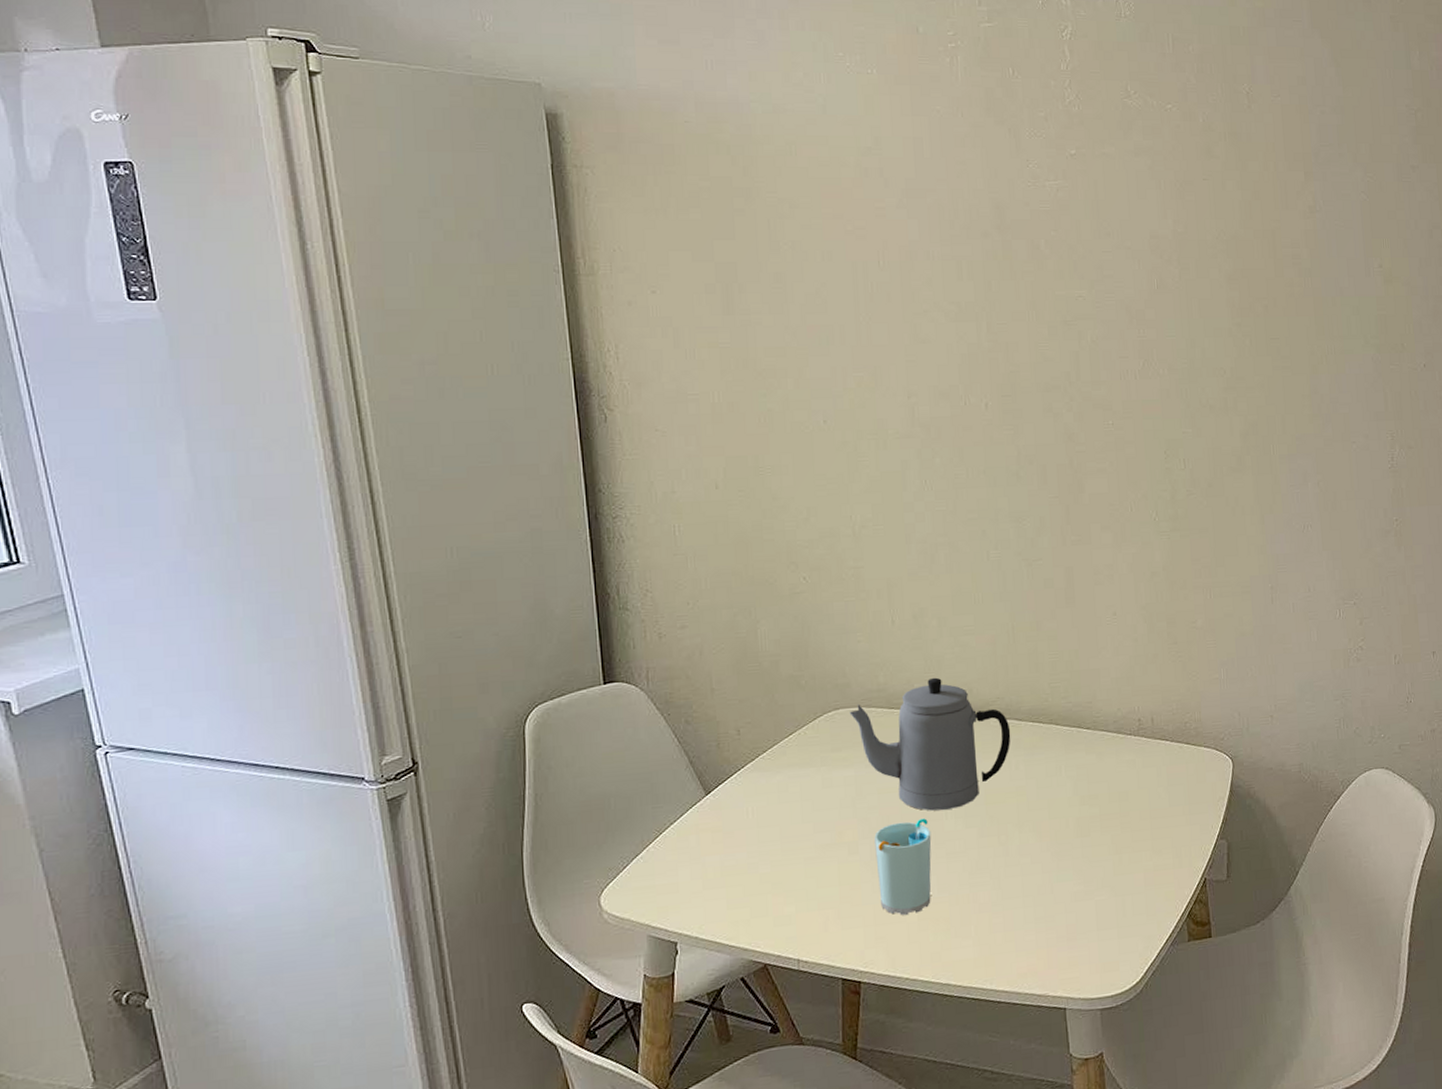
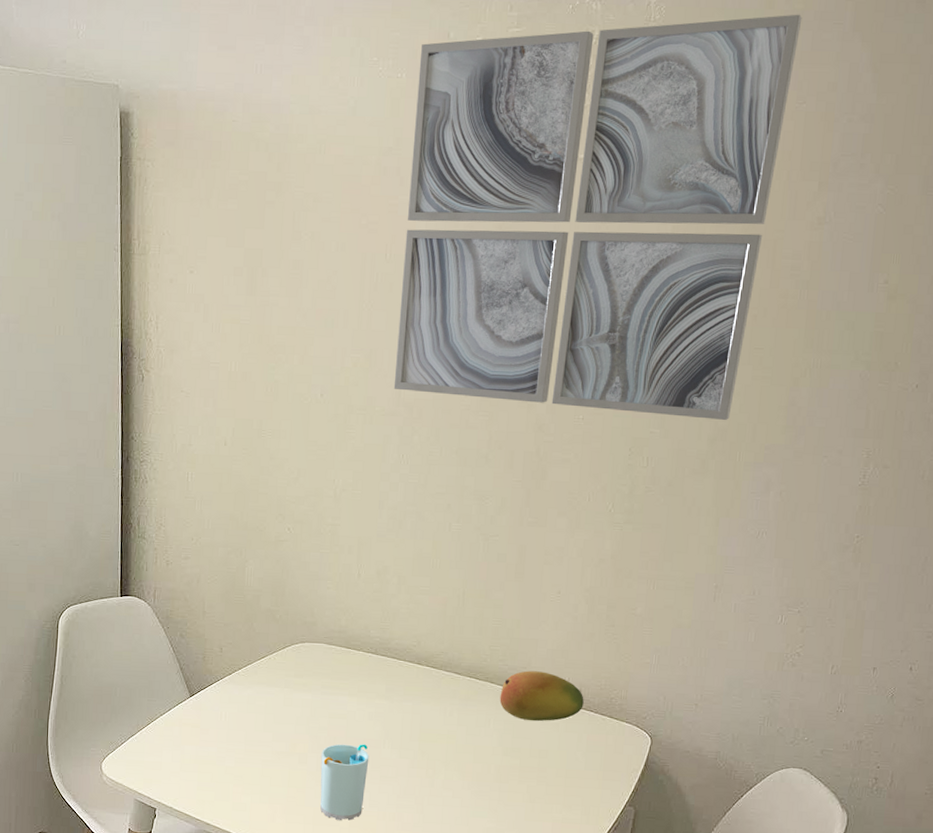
teapot: present [849,677,1011,811] -> none [313,627,450,740]
wall art: none [889,11,1264,414] -> present [393,14,802,420]
fruit: none [1067,703,1158,762] -> present [499,671,584,721]

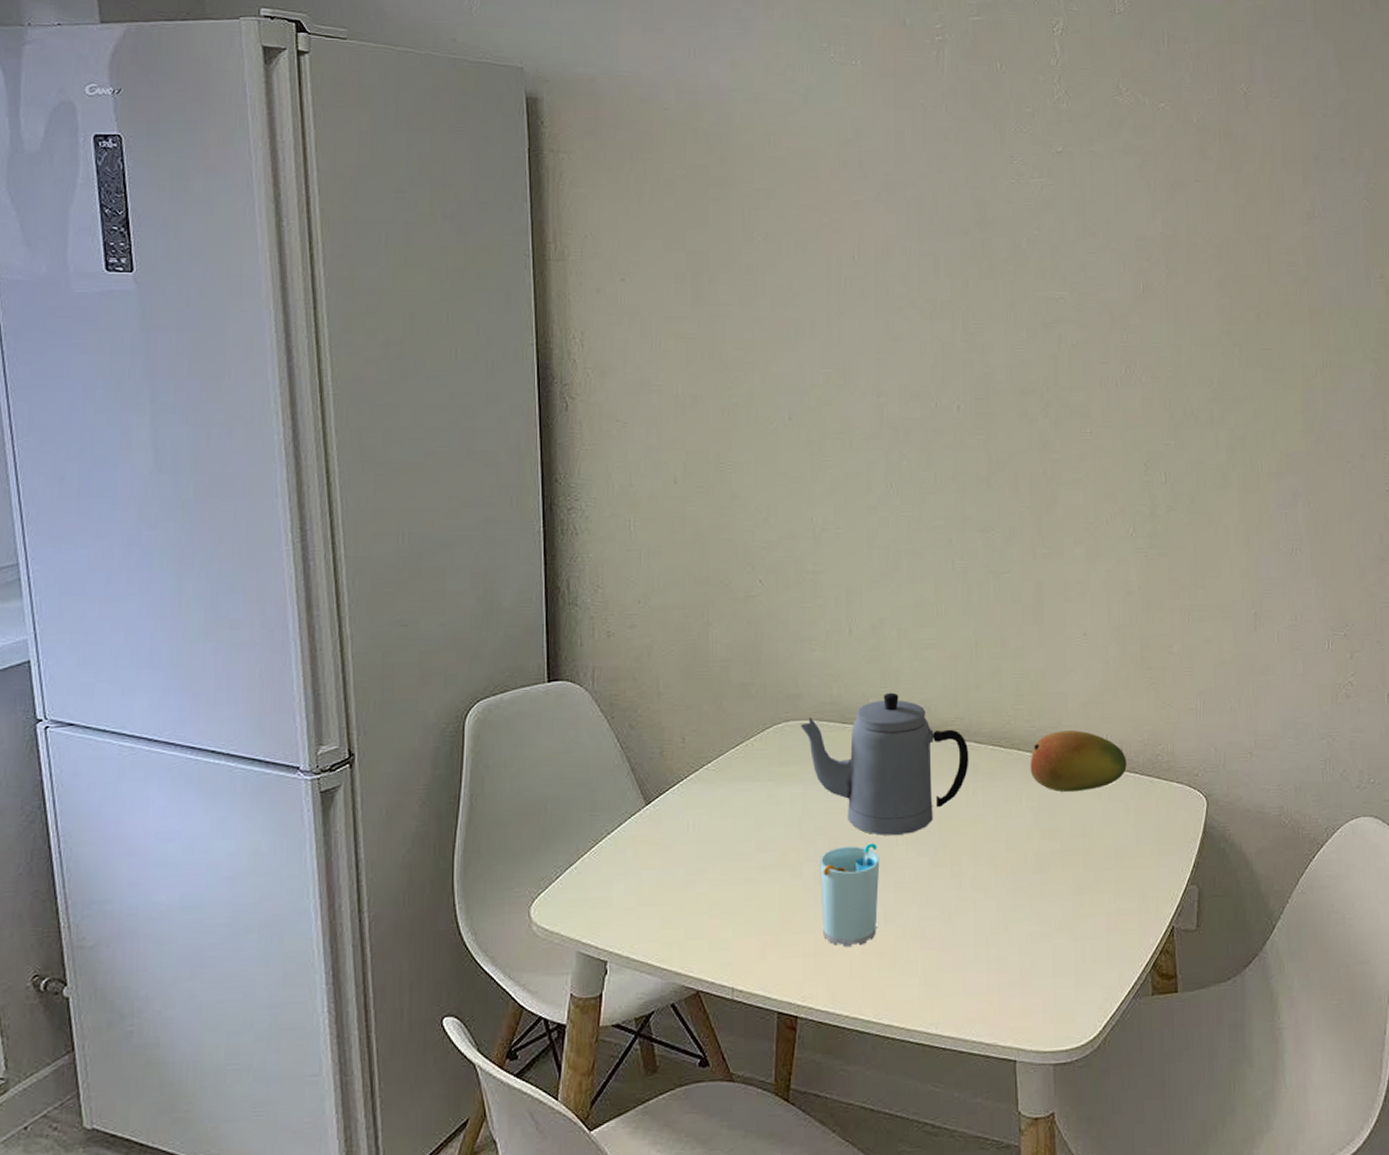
teapot: none [313,627,450,740] -> present [800,692,969,836]
wall art: present [393,14,802,420] -> none [874,10,1265,427]

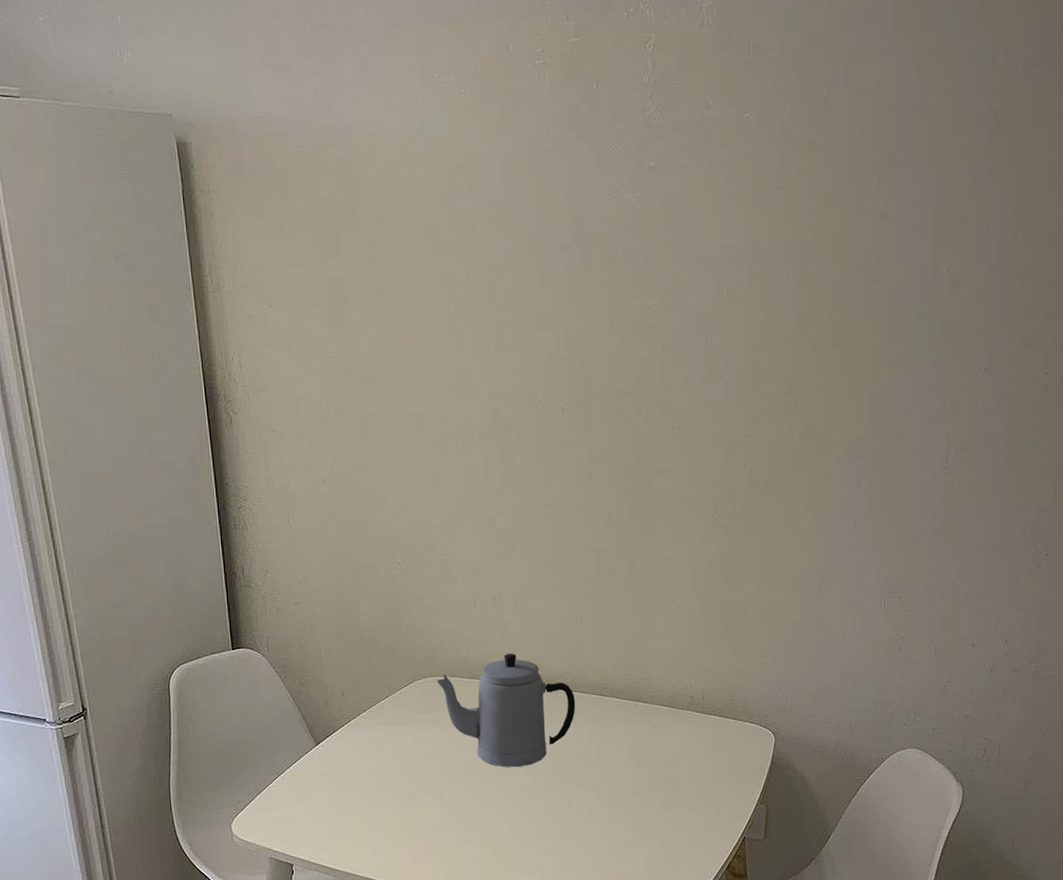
cup: present [820,843,880,947] -> none [456,773,505,853]
fruit: present [1030,730,1127,793] -> none [626,681,708,732]

